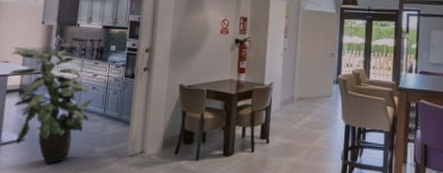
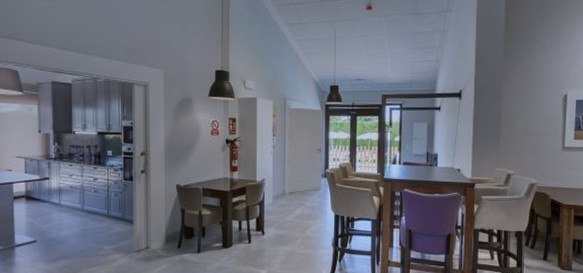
indoor plant: present [8,43,92,165] -> none [13,150,95,263]

